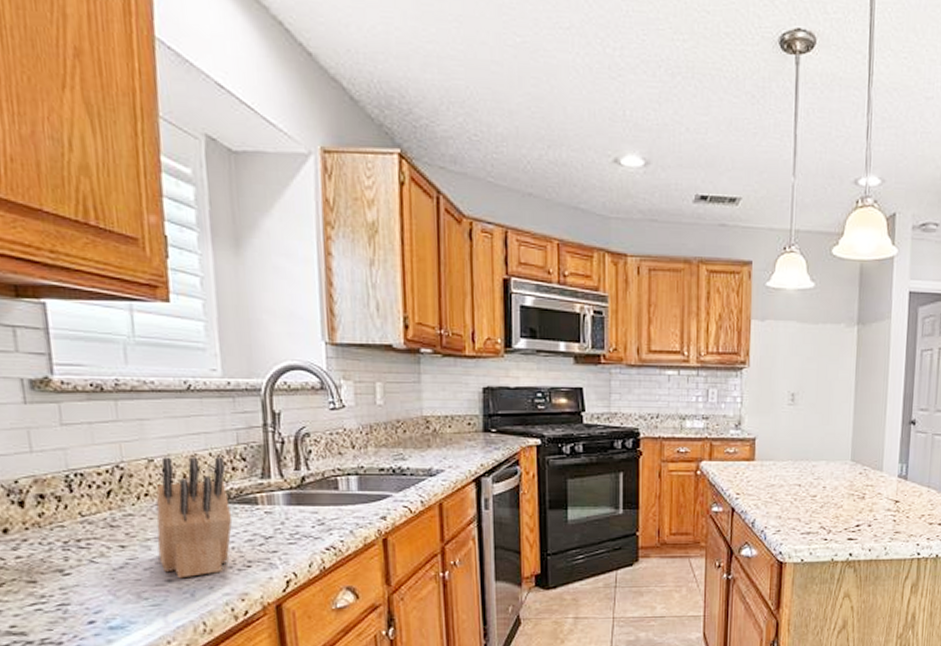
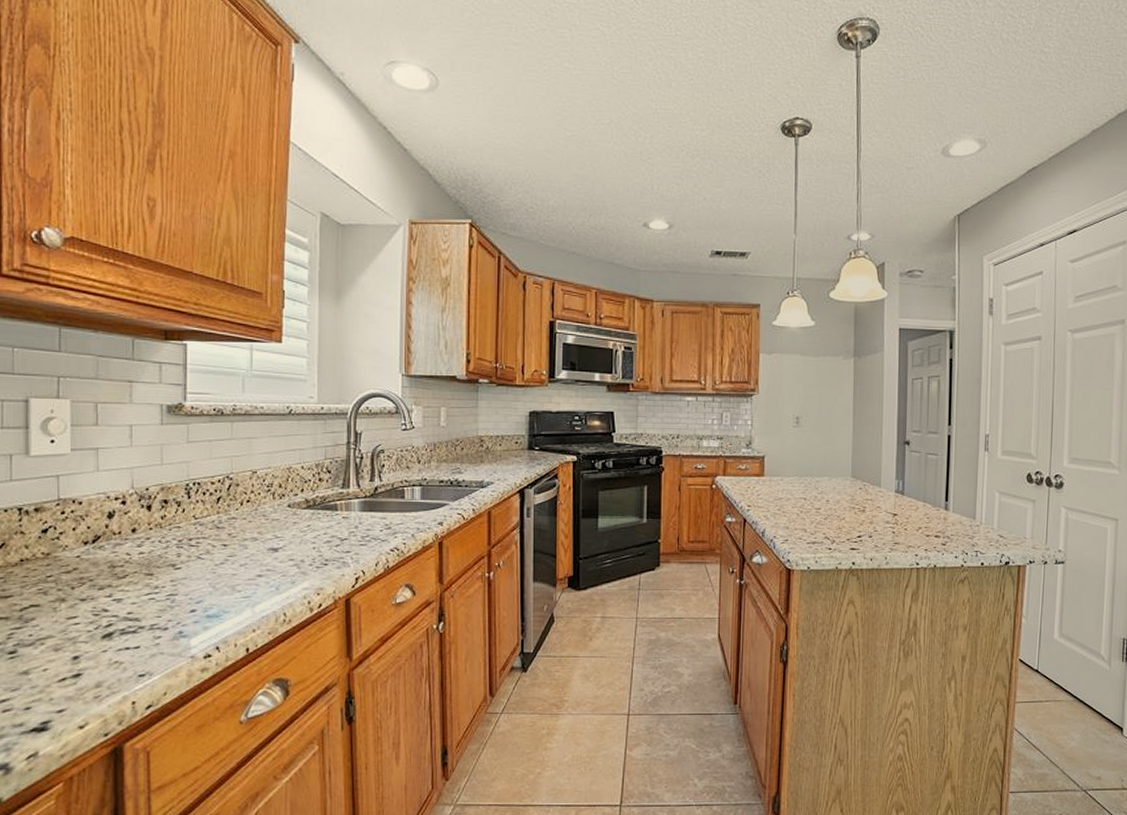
knife block: present [156,457,233,579] -> none [253,469,316,574]

